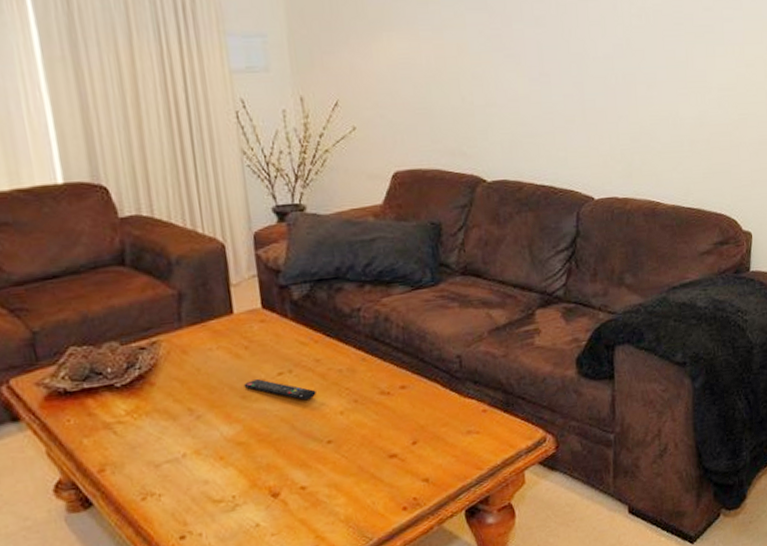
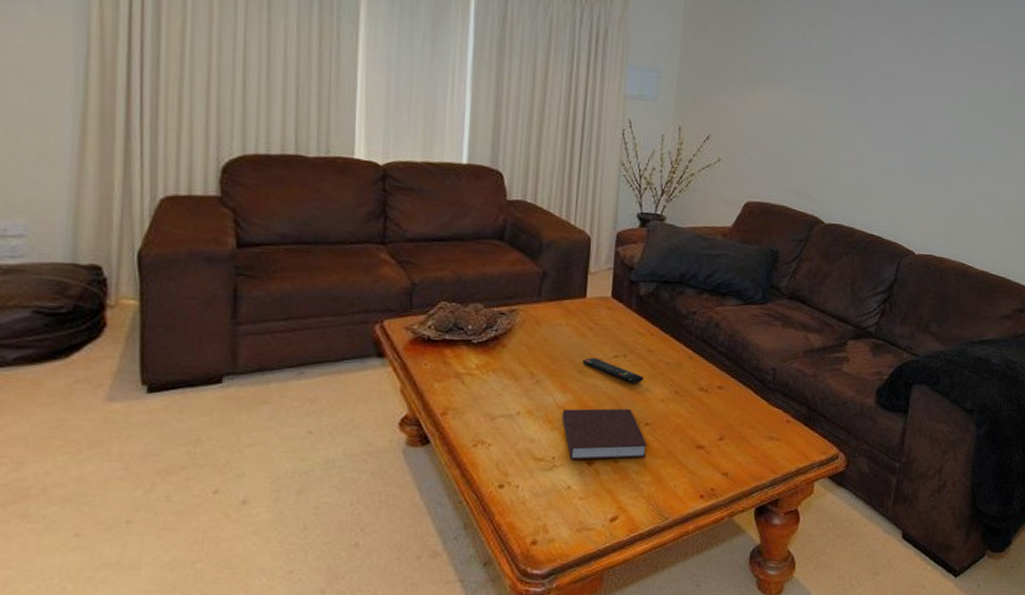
notebook: none [232,429,335,496] -> present [562,408,648,460]

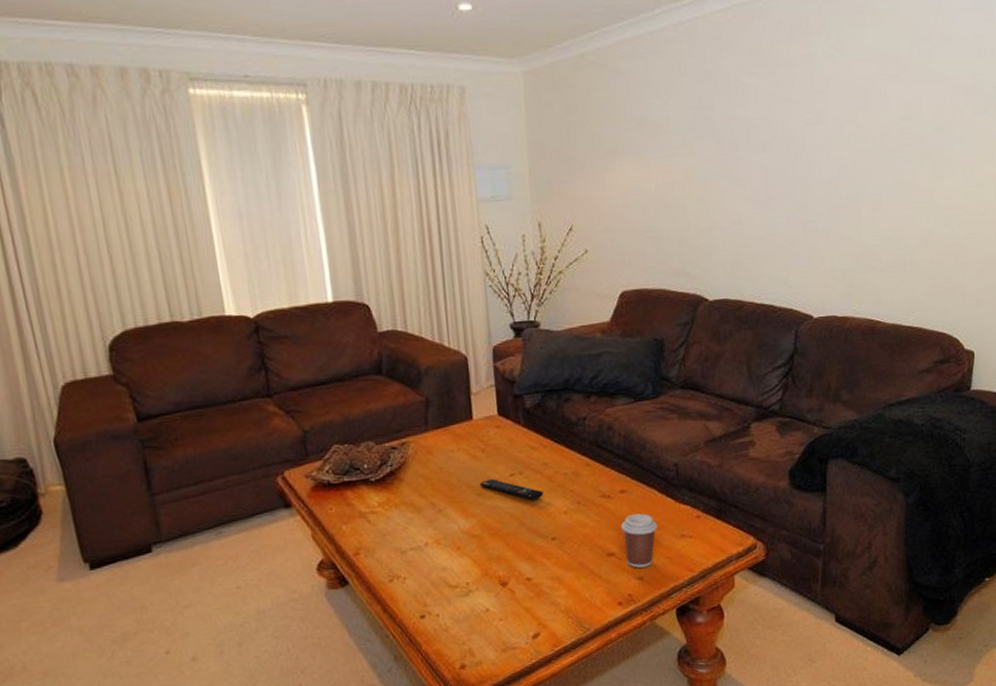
notebook: present [562,408,648,460] -> none [468,526,558,584]
coffee cup: none [714,411,749,464] -> present [621,513,658,568]

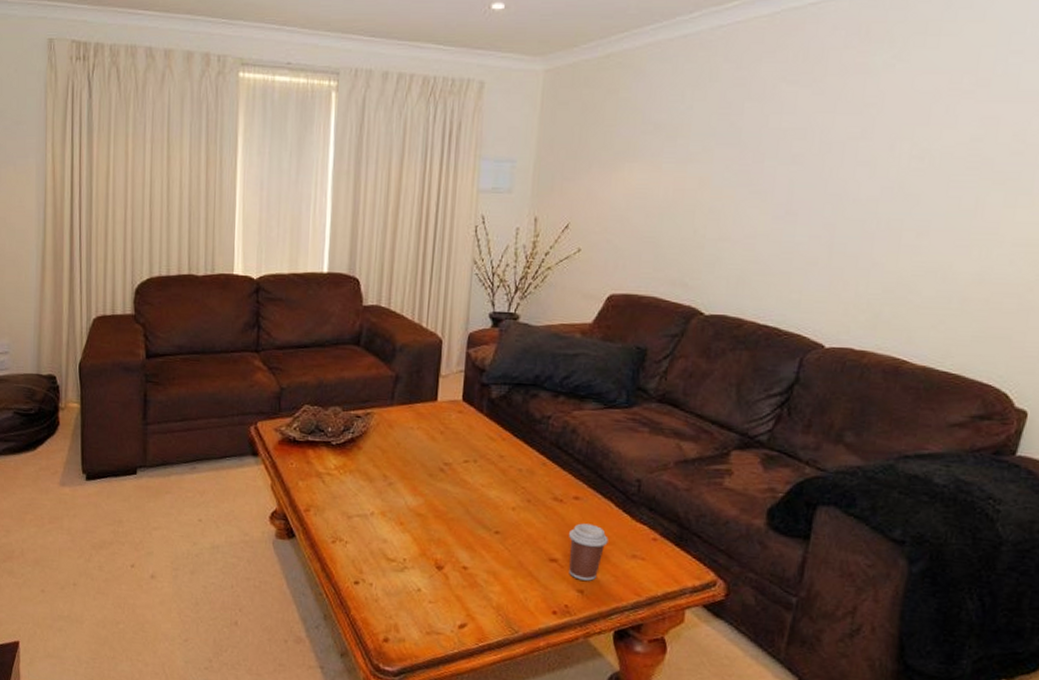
remote control: present [479,479,544,500] -> none [433,462,494,490]

